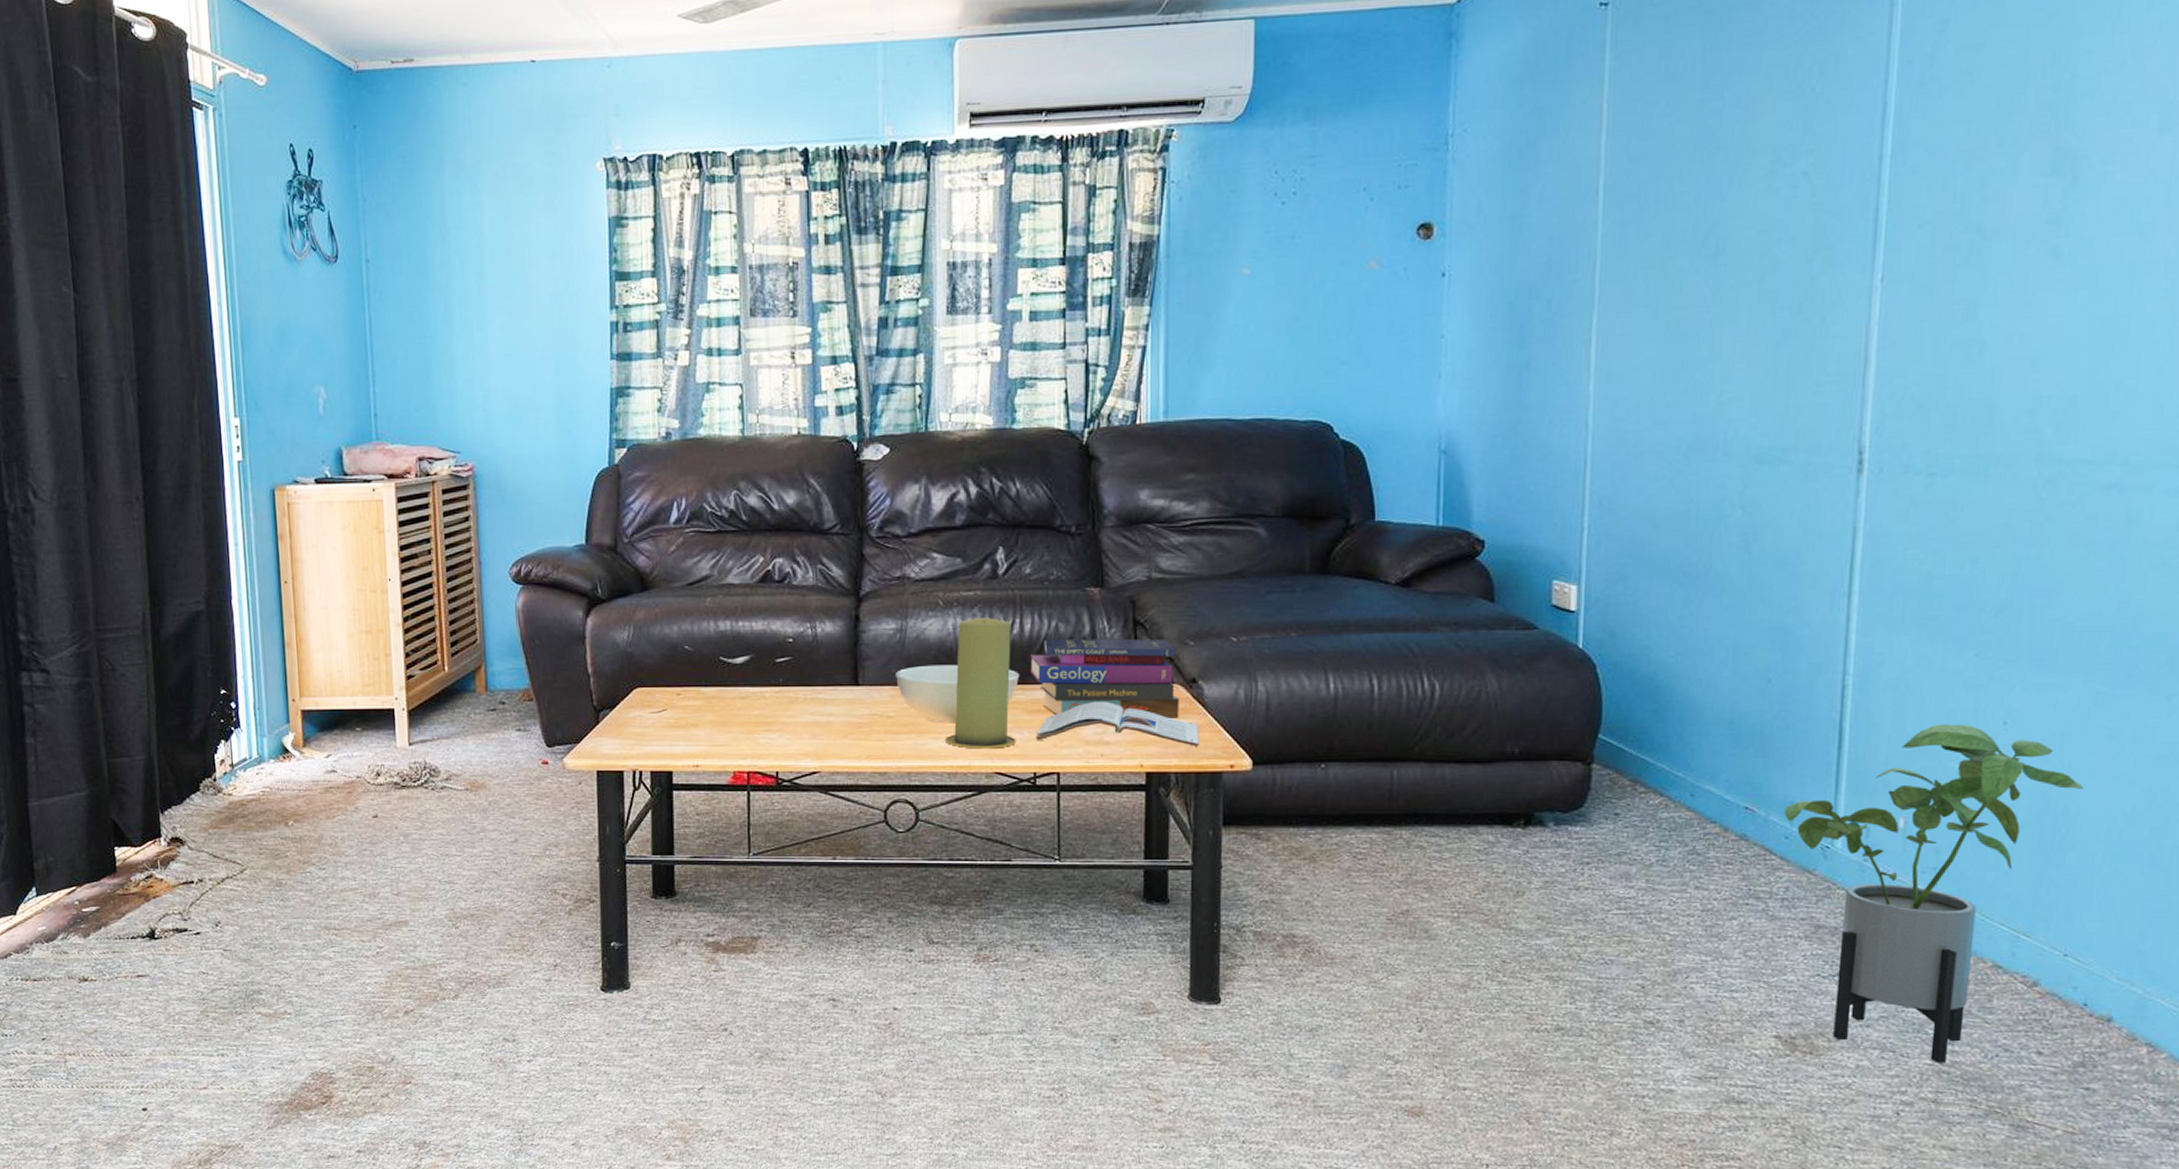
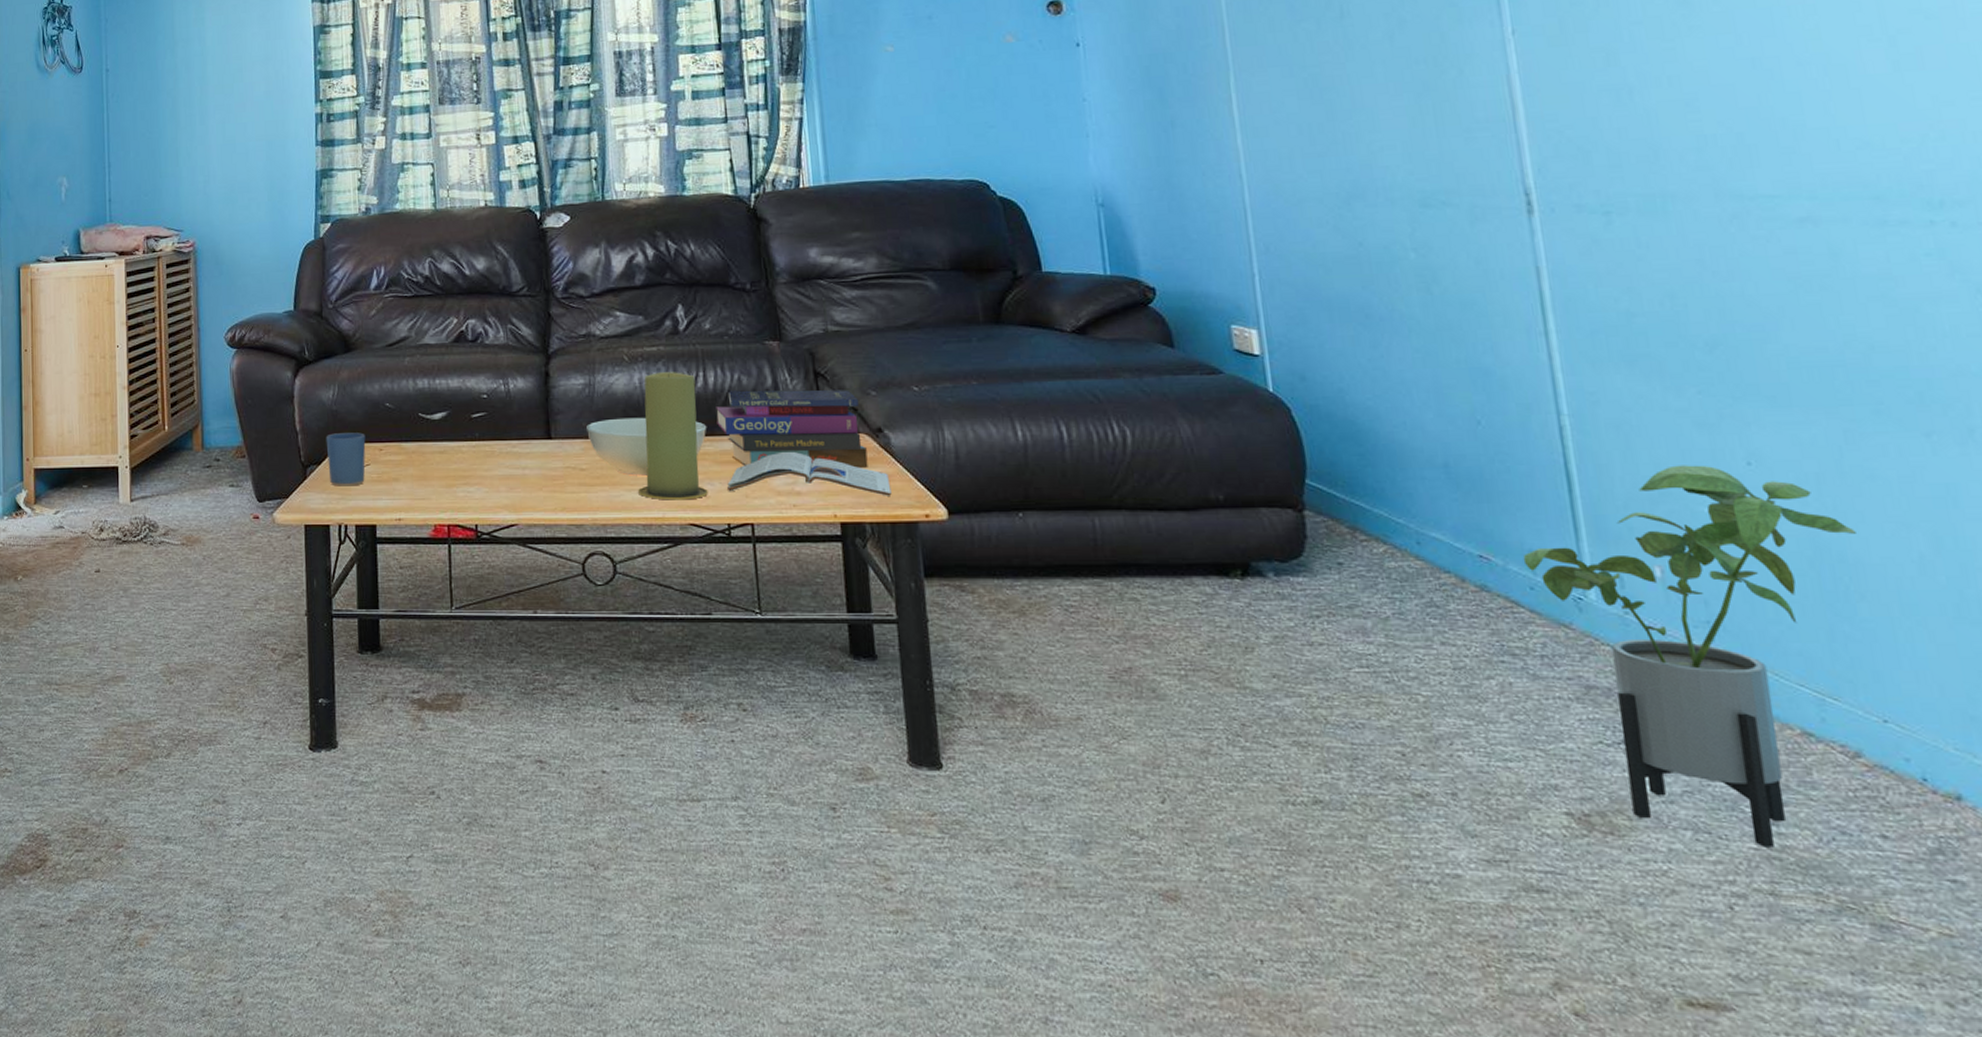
mug: none [620,676,663,732] -> present [326,432,366,487]

